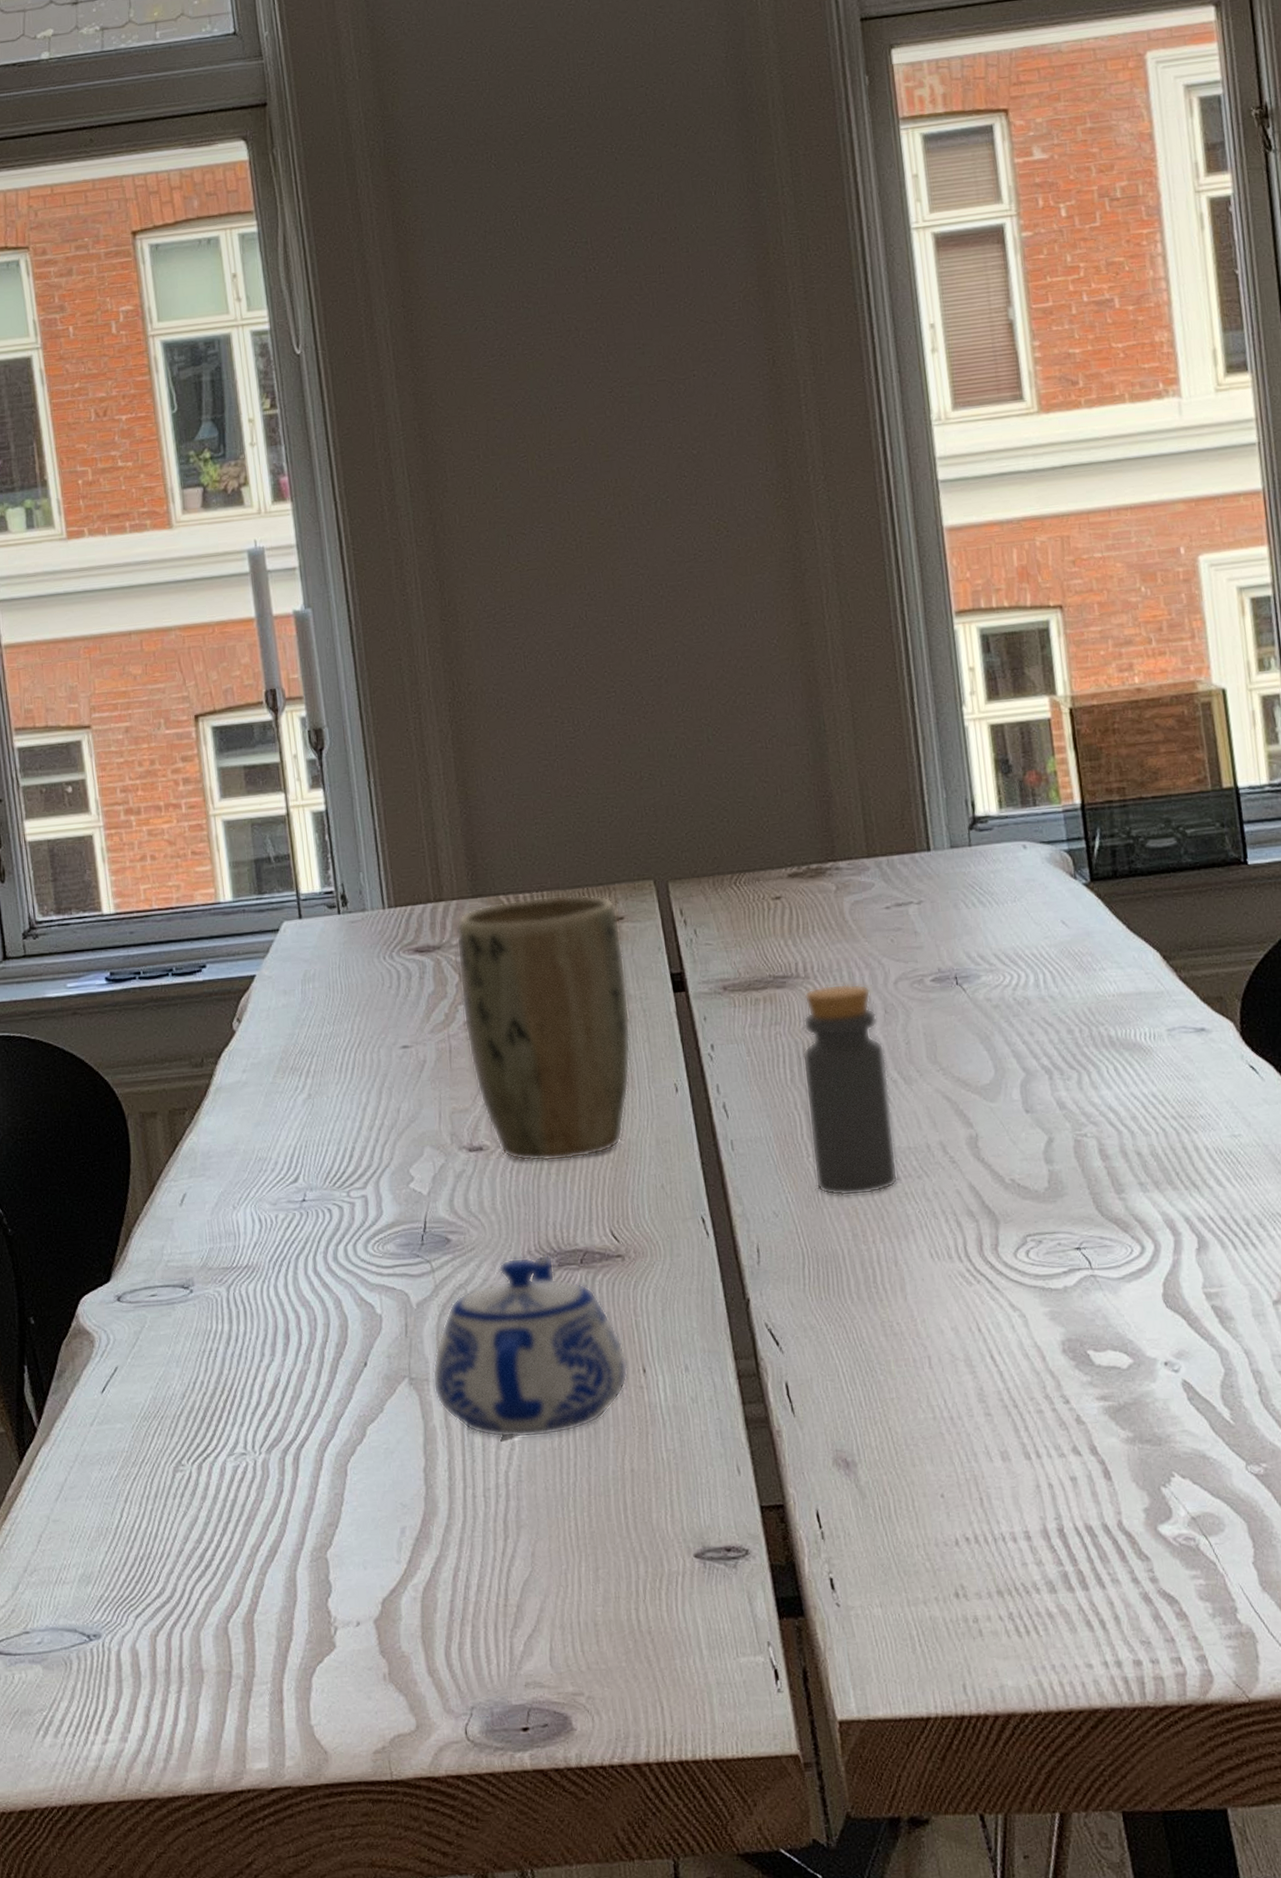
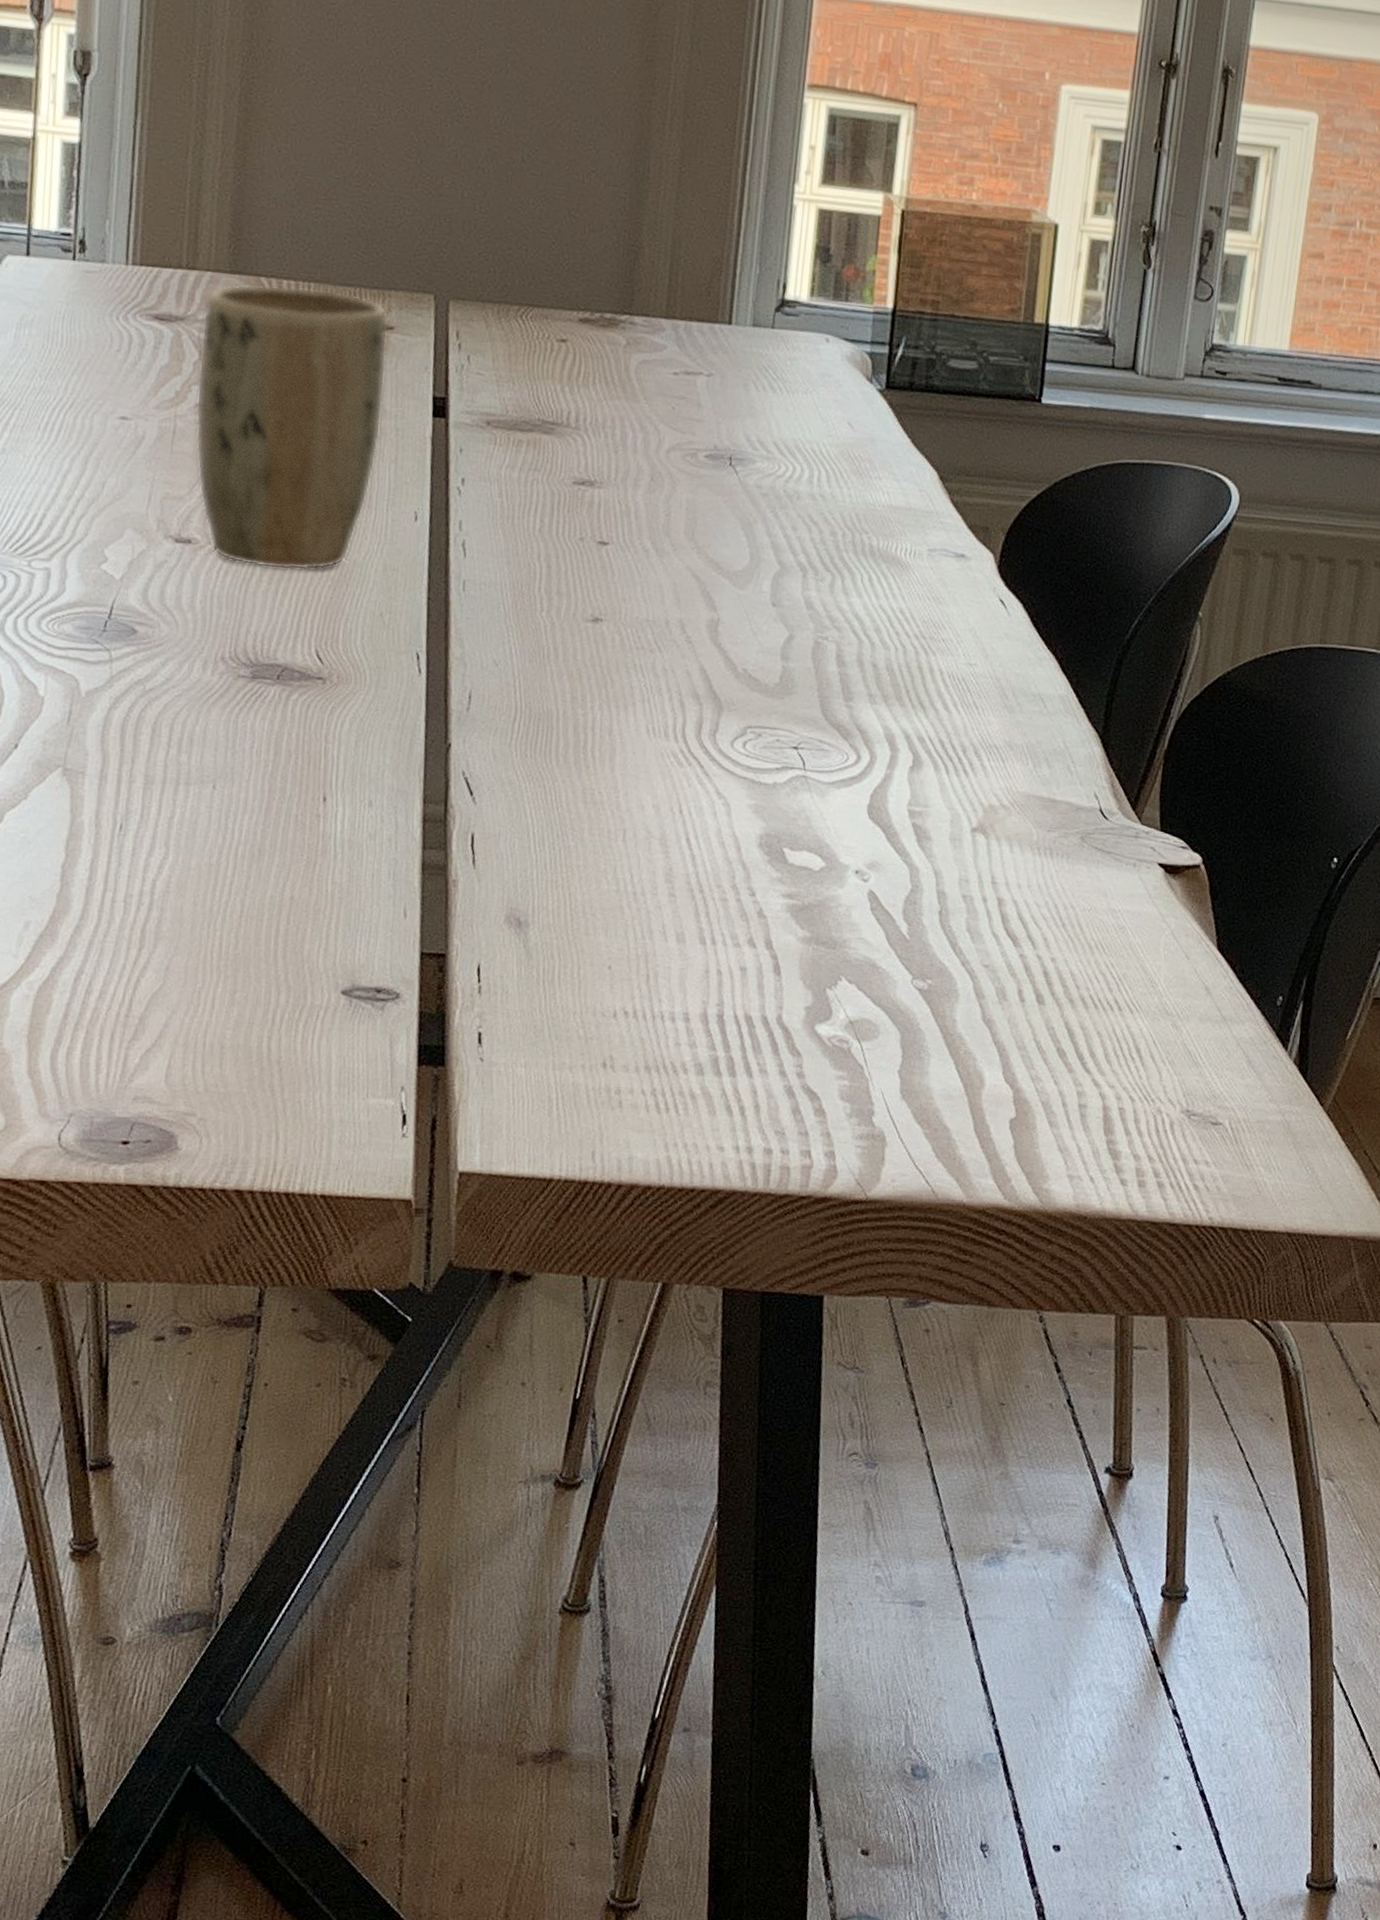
teapot: present [432,1254,628,1439] -> none [89,661,308,851]
bottle: present [802,983,898,1197] -> none [543,440,643,660]

